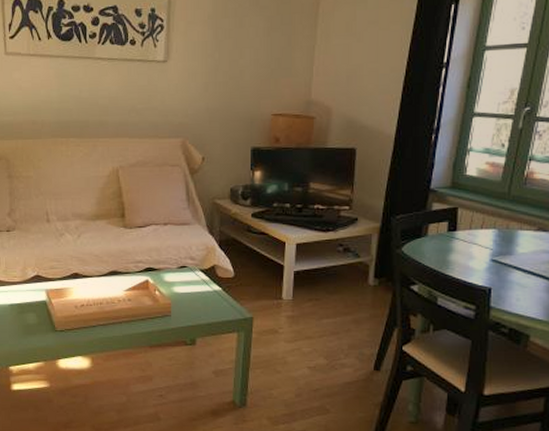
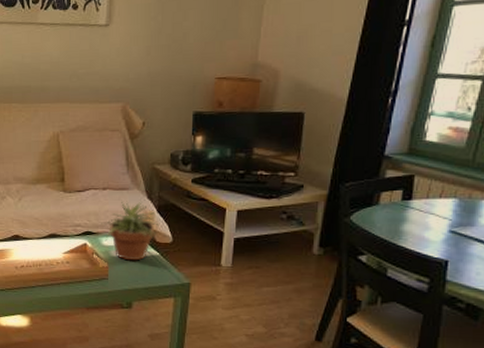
potted plant: none [163,235,221,296] -> present [101,199,159,261]

